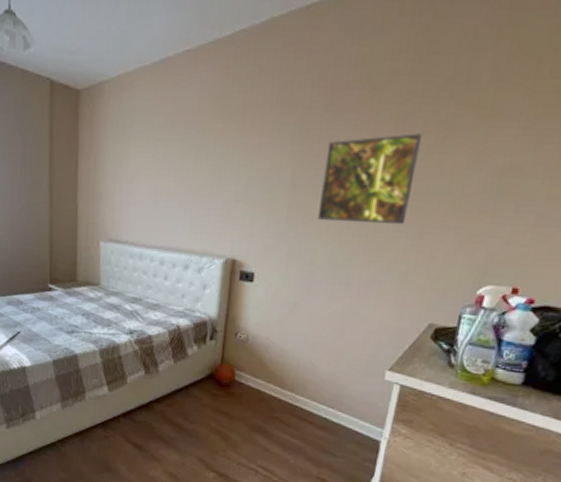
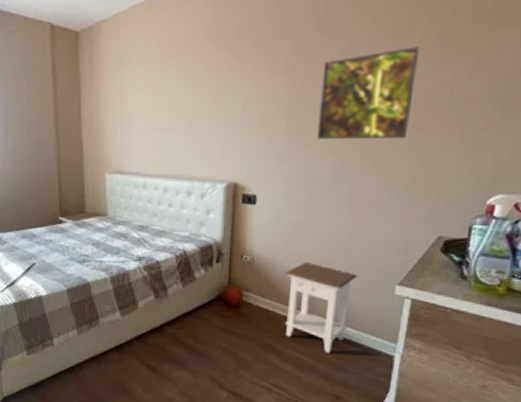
nightstand: none [276,342,351,436] -> present [285,261,358,353]

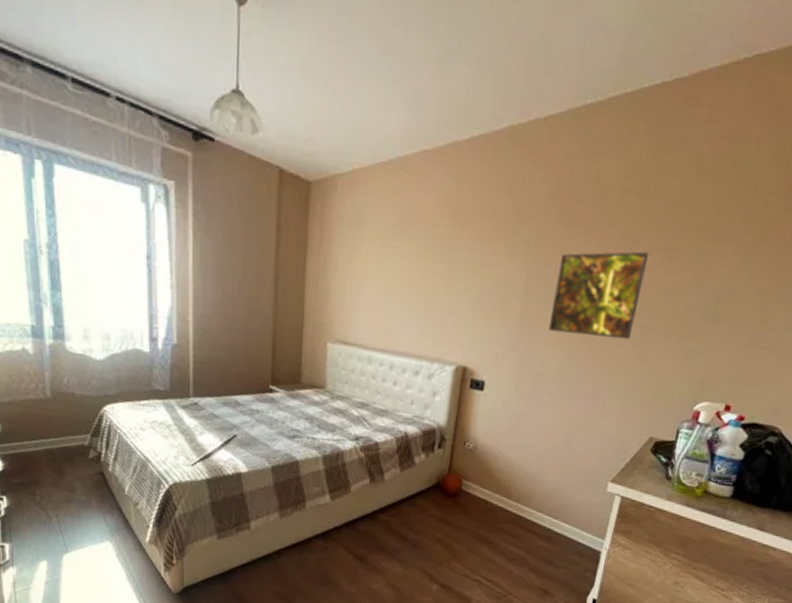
nightstand: present [285,261,358,353] -> none [501,453,575,547]

